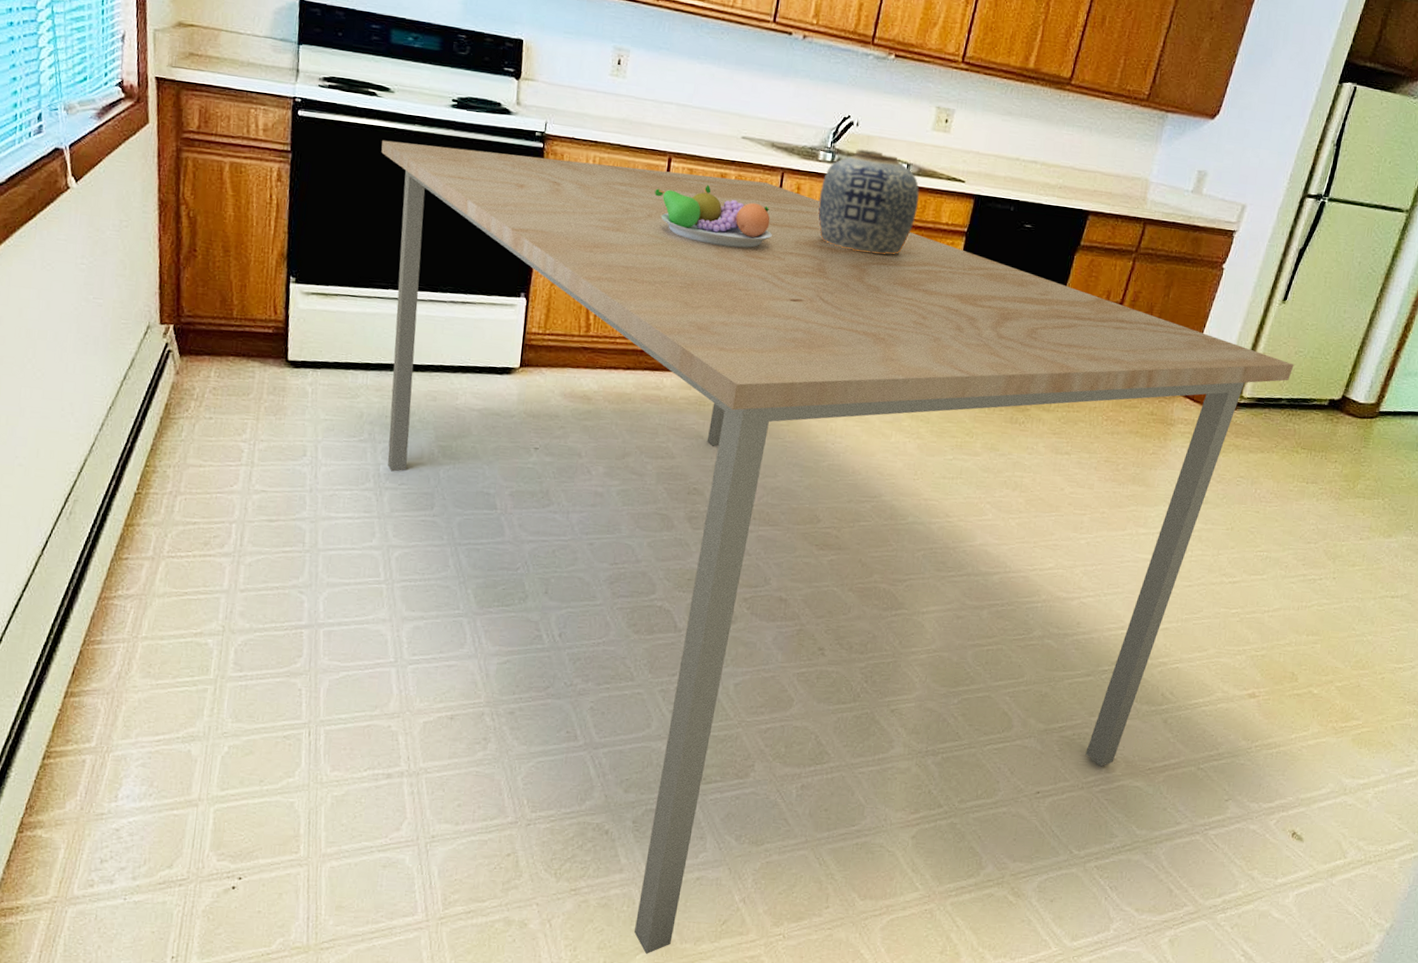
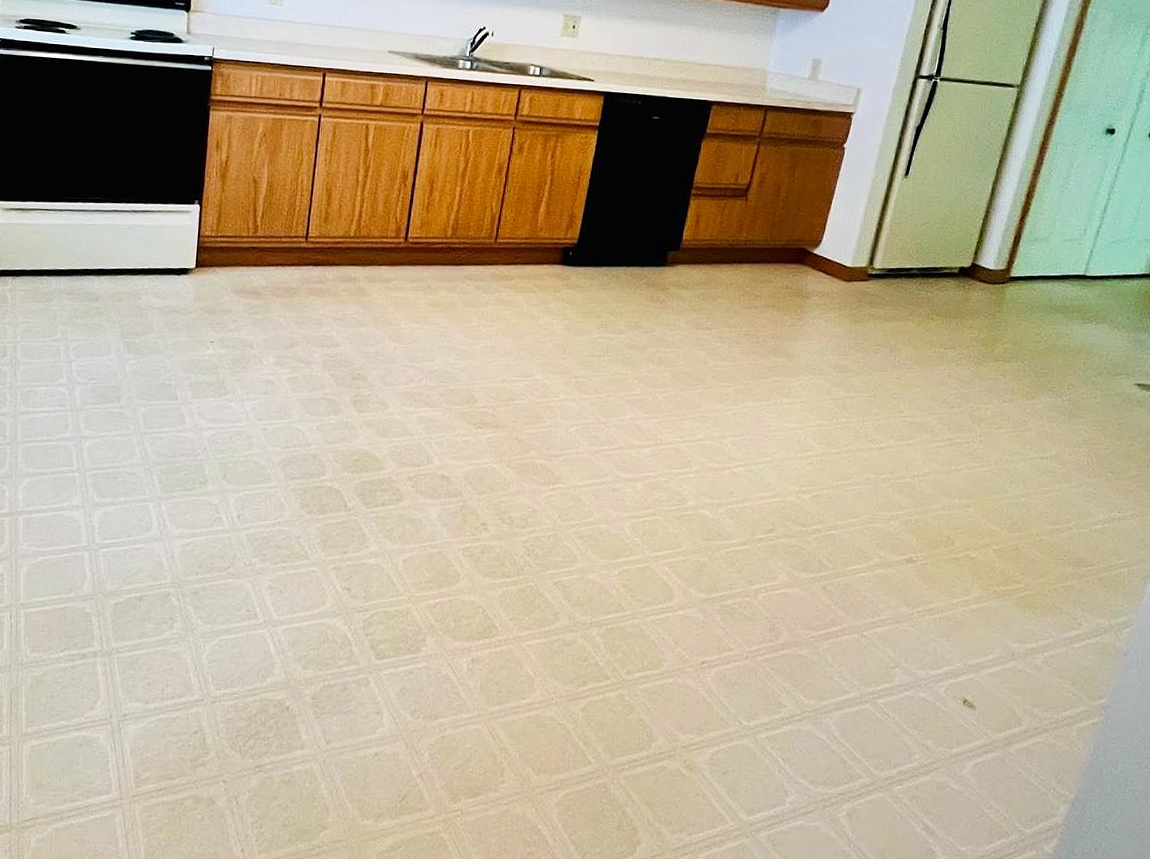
dining table: present [381,140,1294,954] -> none [70,71,922,831]
fruit bowl: present [655,185,772,248] -> none [312,95,420,151]
vase: present [818,148,919,255] -> none [460,55,553,151]

